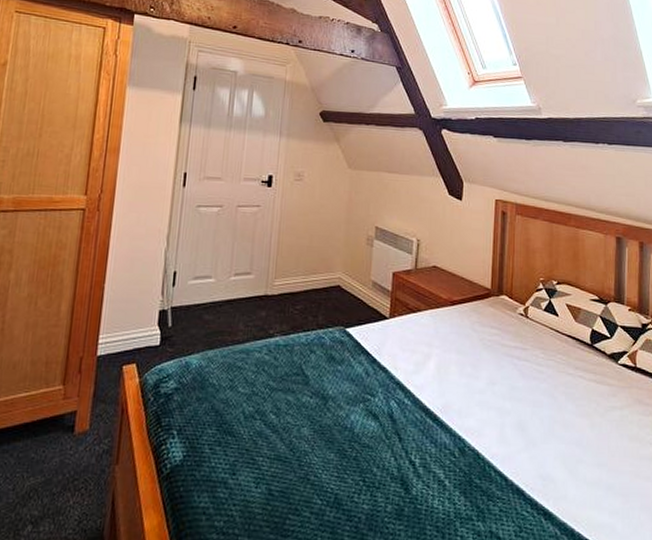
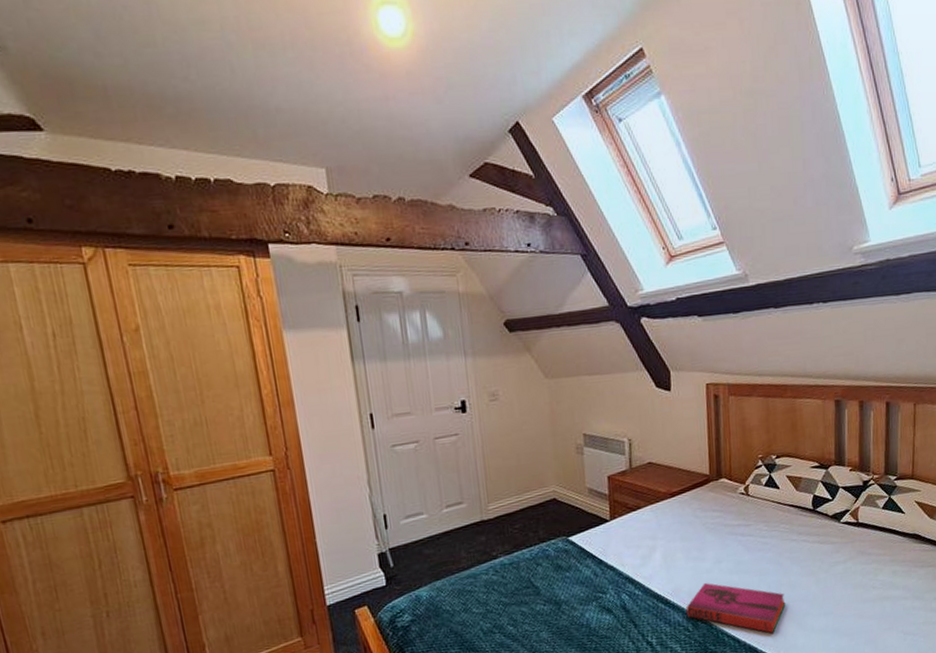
hardback book: none [454,405,558,477] -> present [686,583,786,634]

